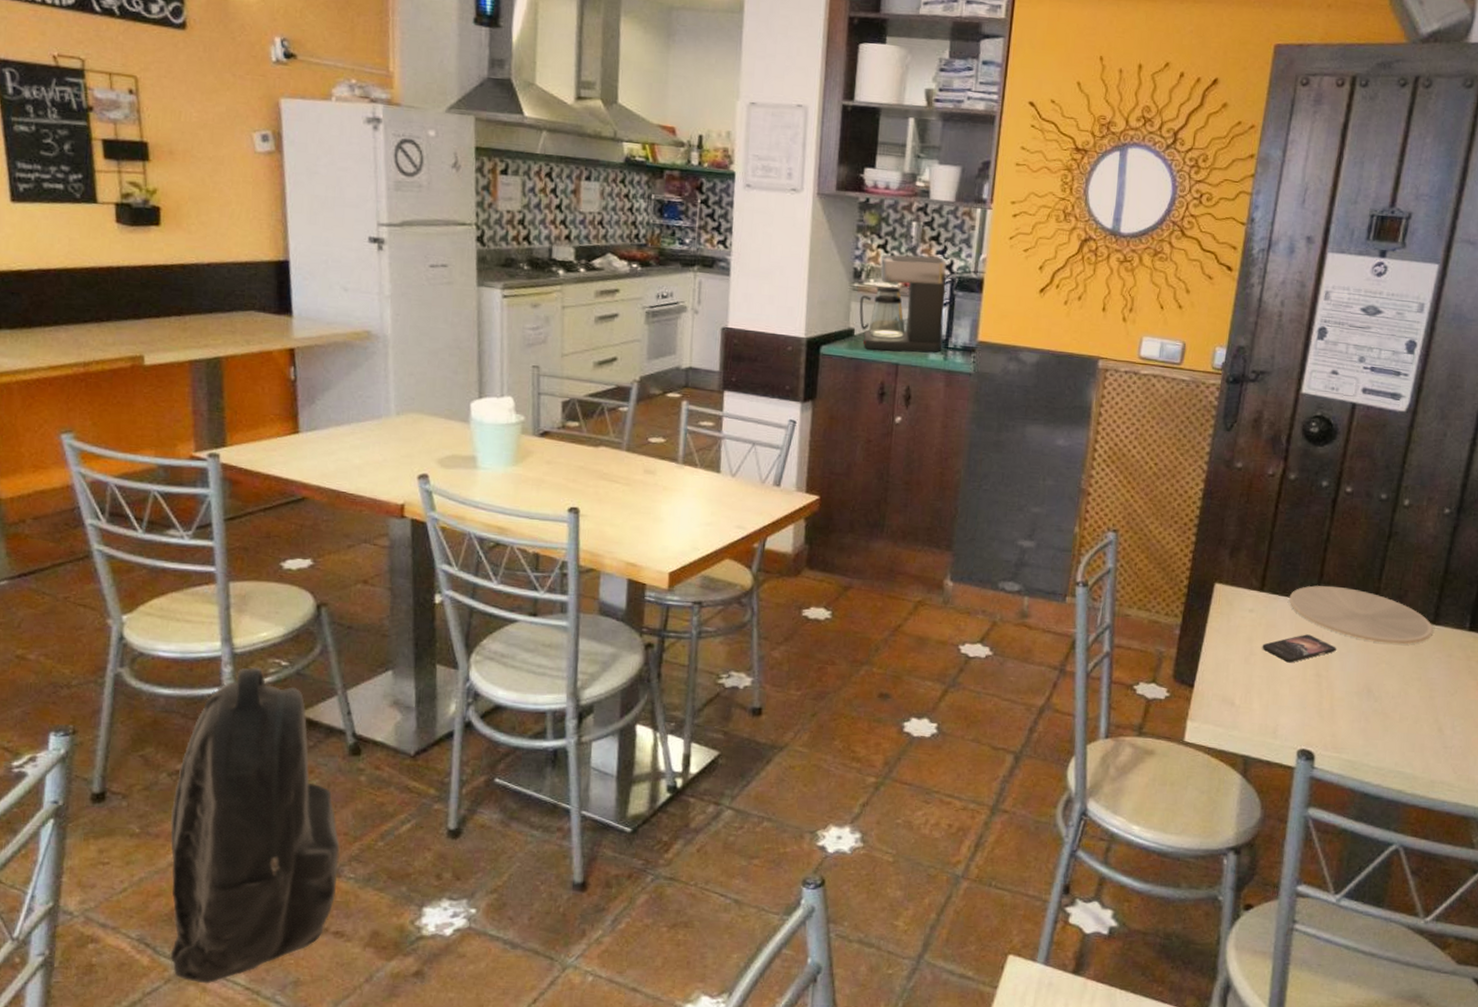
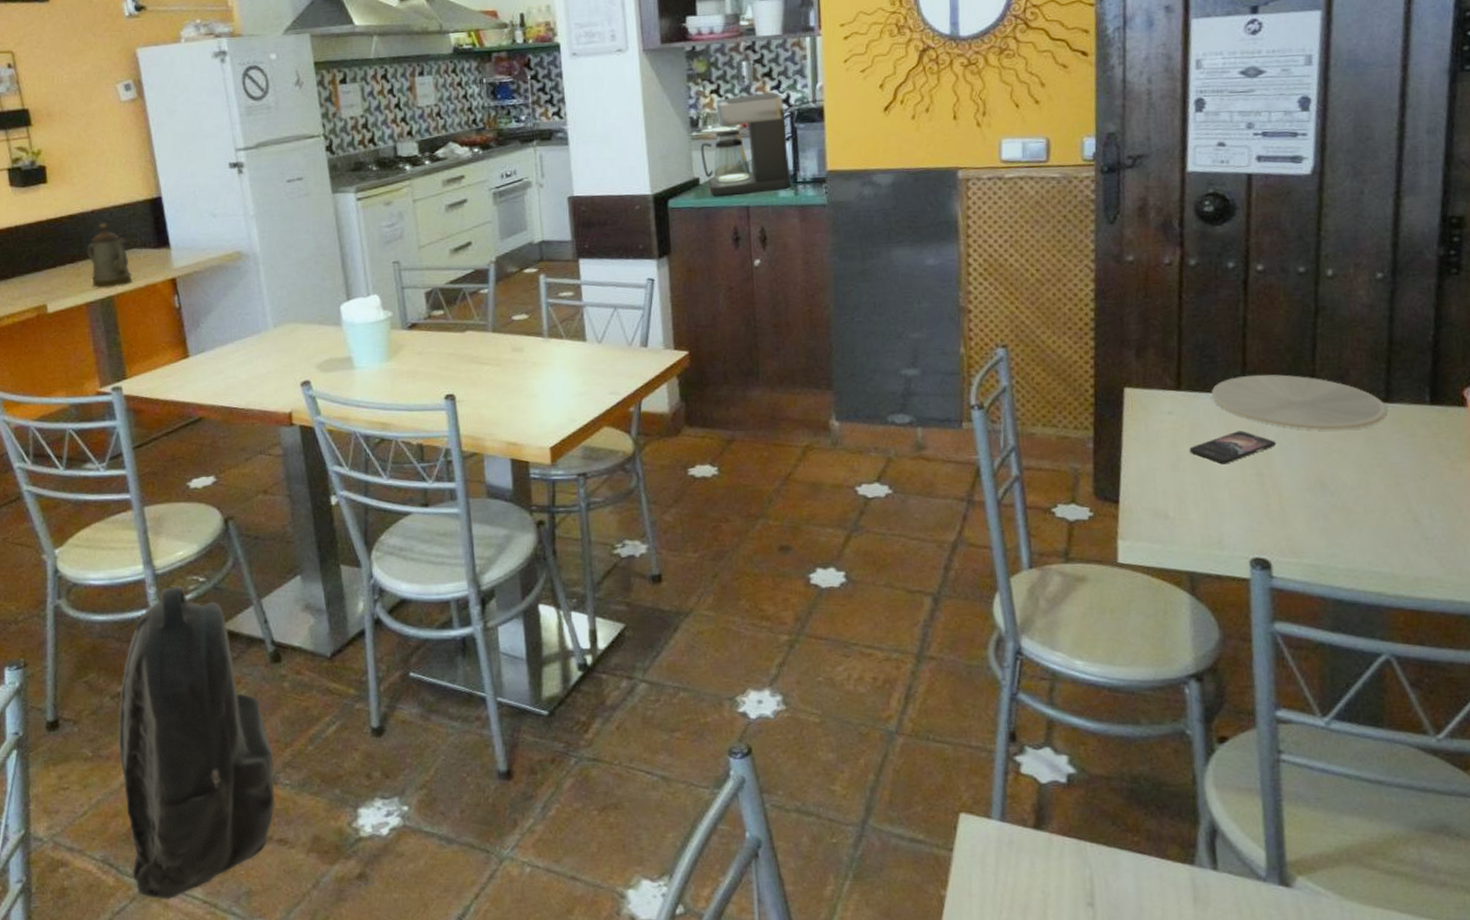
coffee pot: none [197,278,247,349] -> present [87,223,134,289]

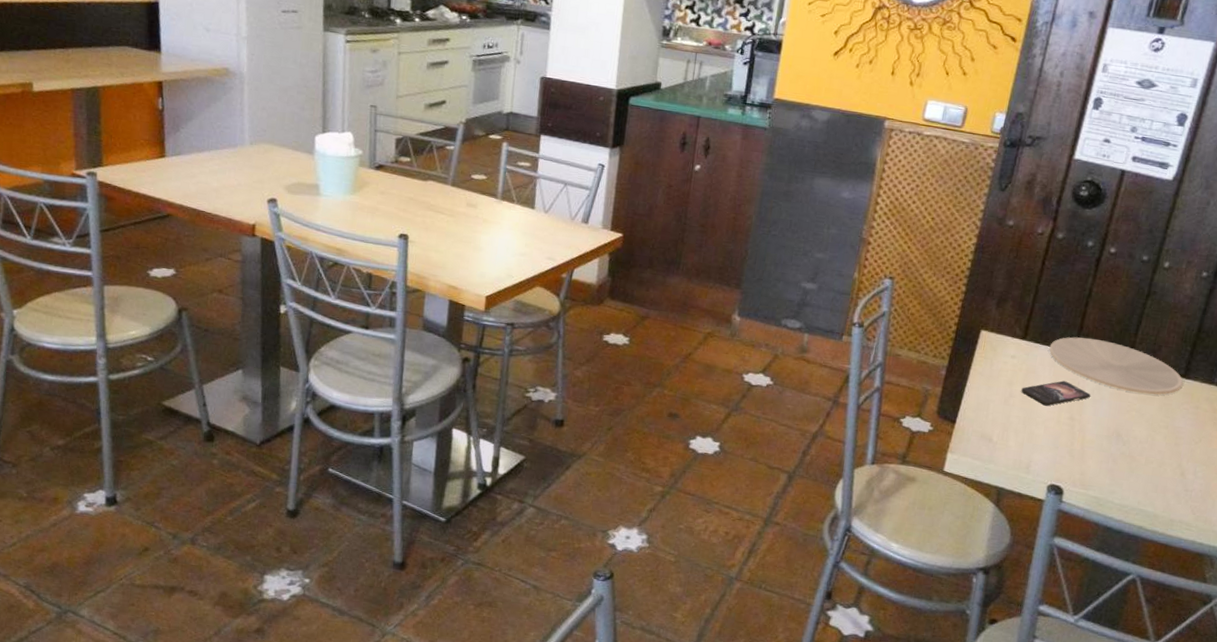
coffee pot: present [87,223,134,289] -> none [78,16,121,80]
backpack: present [117,586,275,900] -> none [51,361,195,628]
coffee maker: present [700,92,791,197] -> none [666,15,749,108]

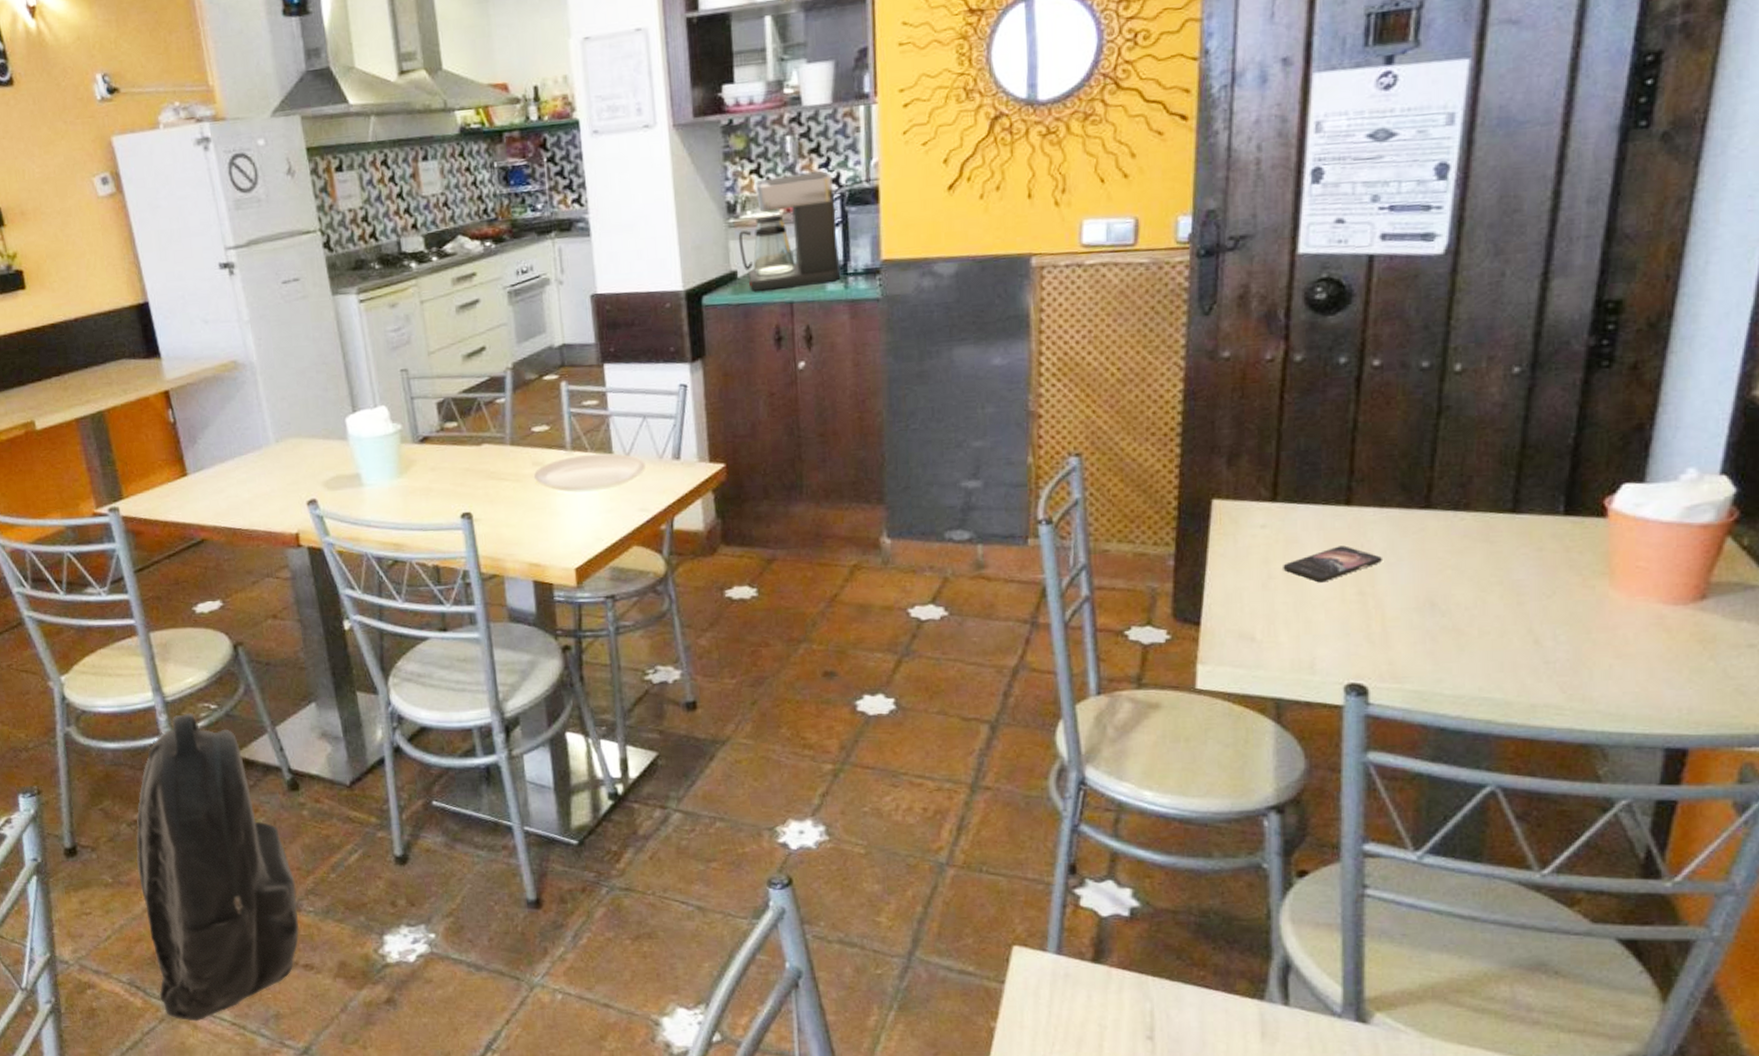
backpack: none [51,361,195,628] -> present [136,714,299,1022]
plate: none [465,204,559,237] -> present [533,453,645,493]
coffee maker: none [666,15,749,108] -> present [738,171,841,292]
plate: present [1049,337,1184,395] -> none [1311,483,1514,545]

